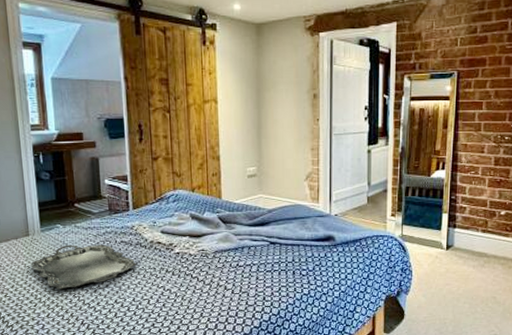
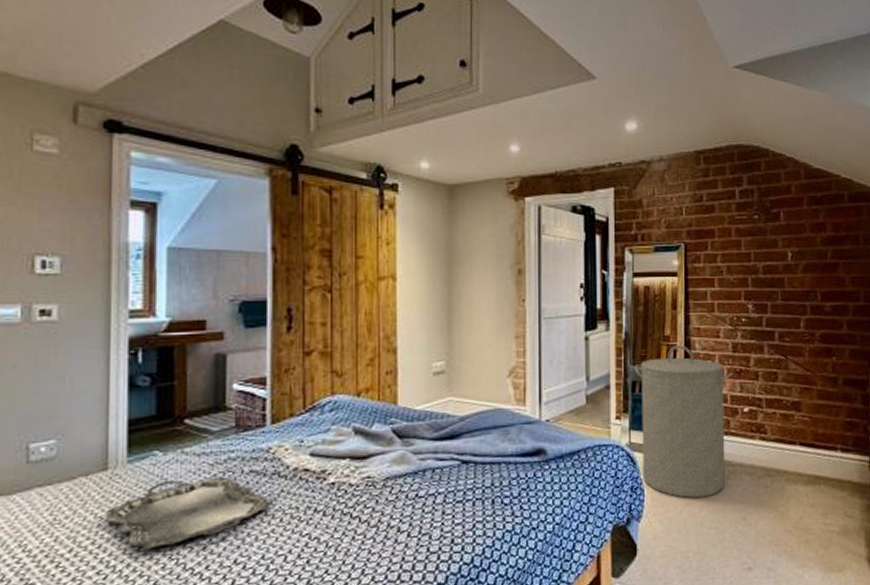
laundry hamper: none [408,159,495,280] -> present [634,345,734,499]

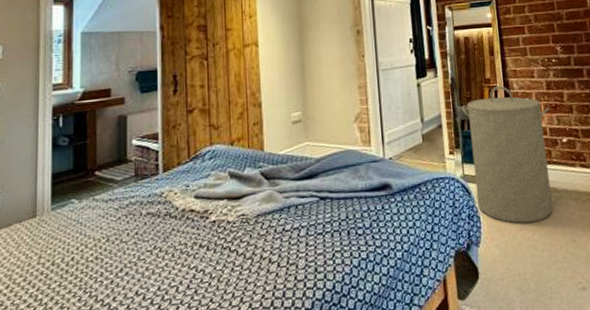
serving tray: present [105,476,271,550] -> none [34,219,164,285]

